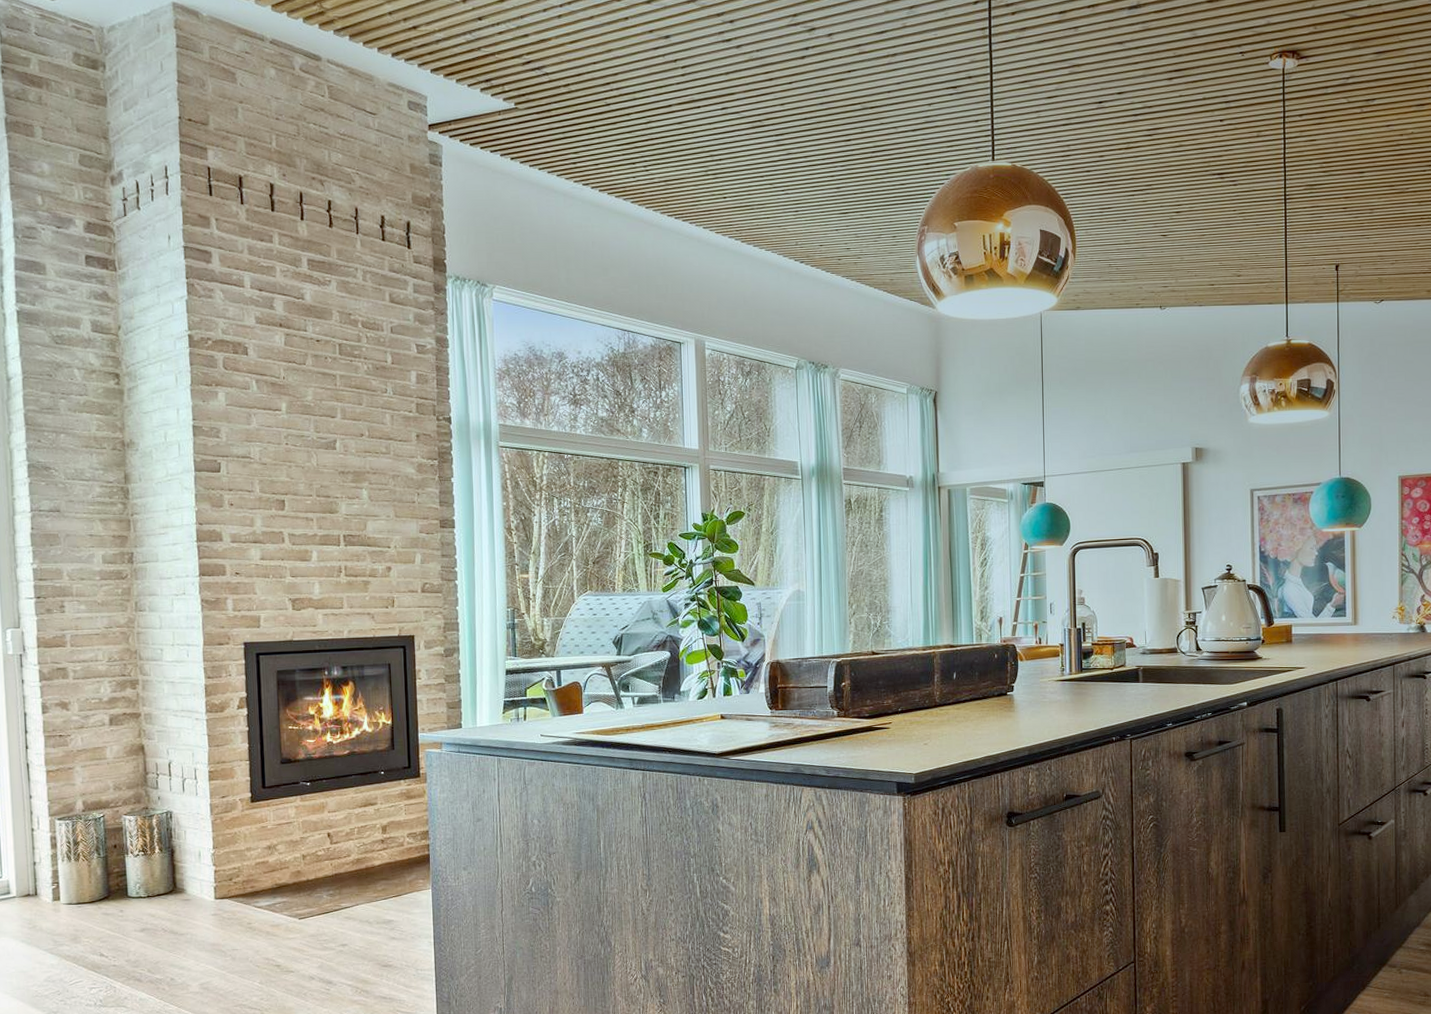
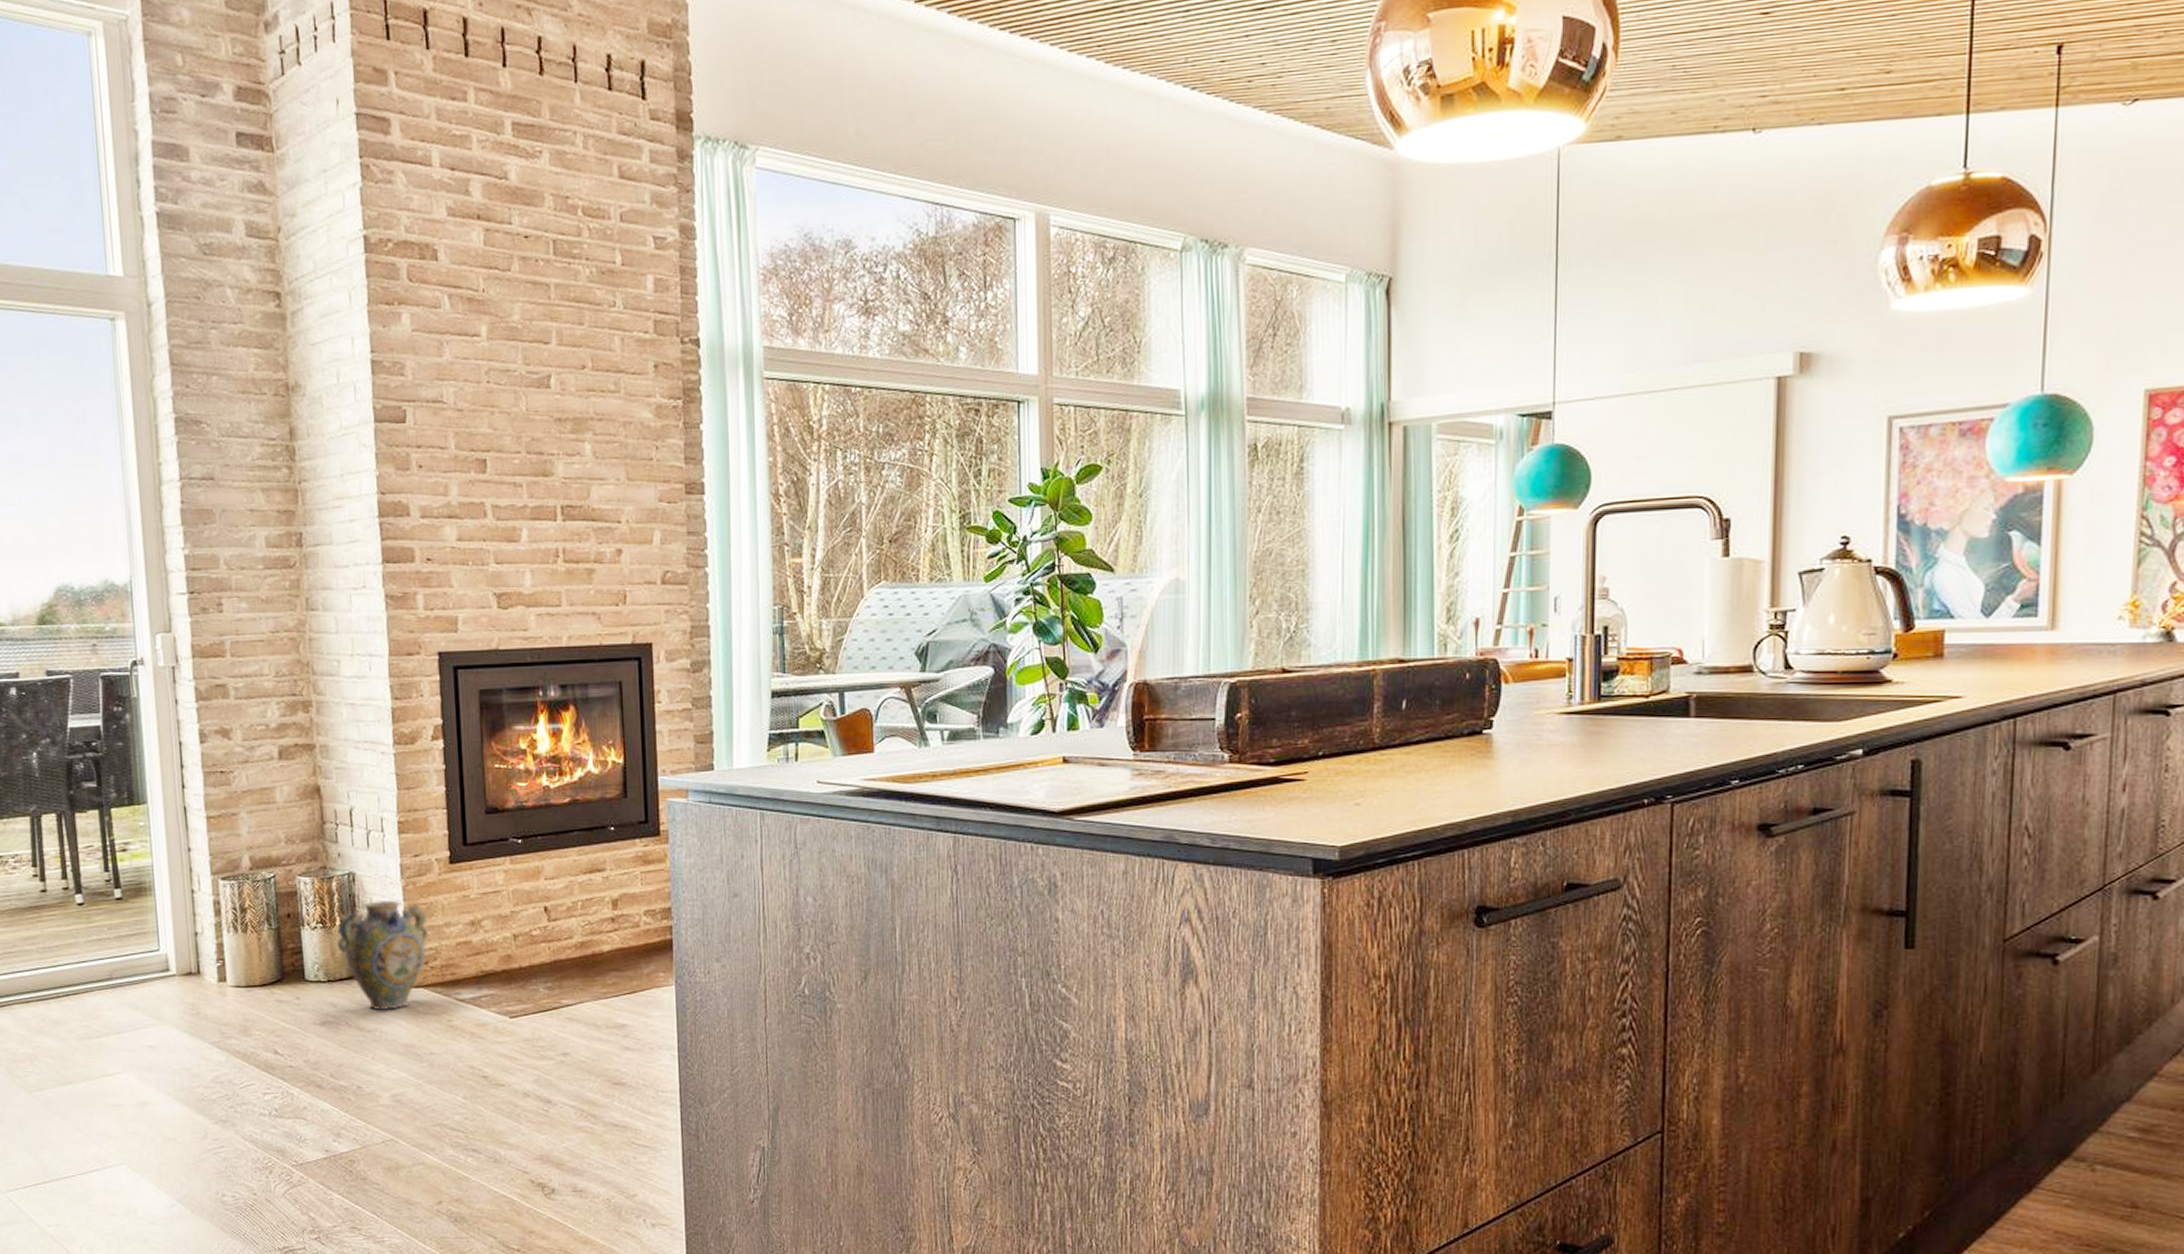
ceramic jug: none [156,832,233,918] -> present [337,901,428,1011]

